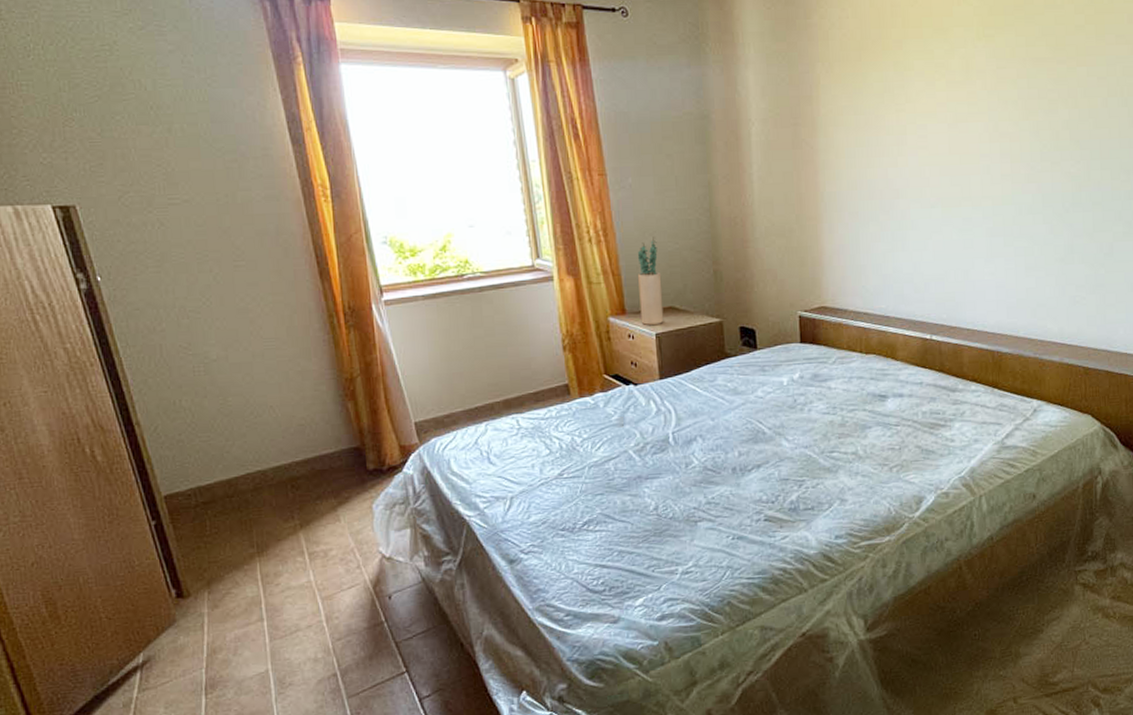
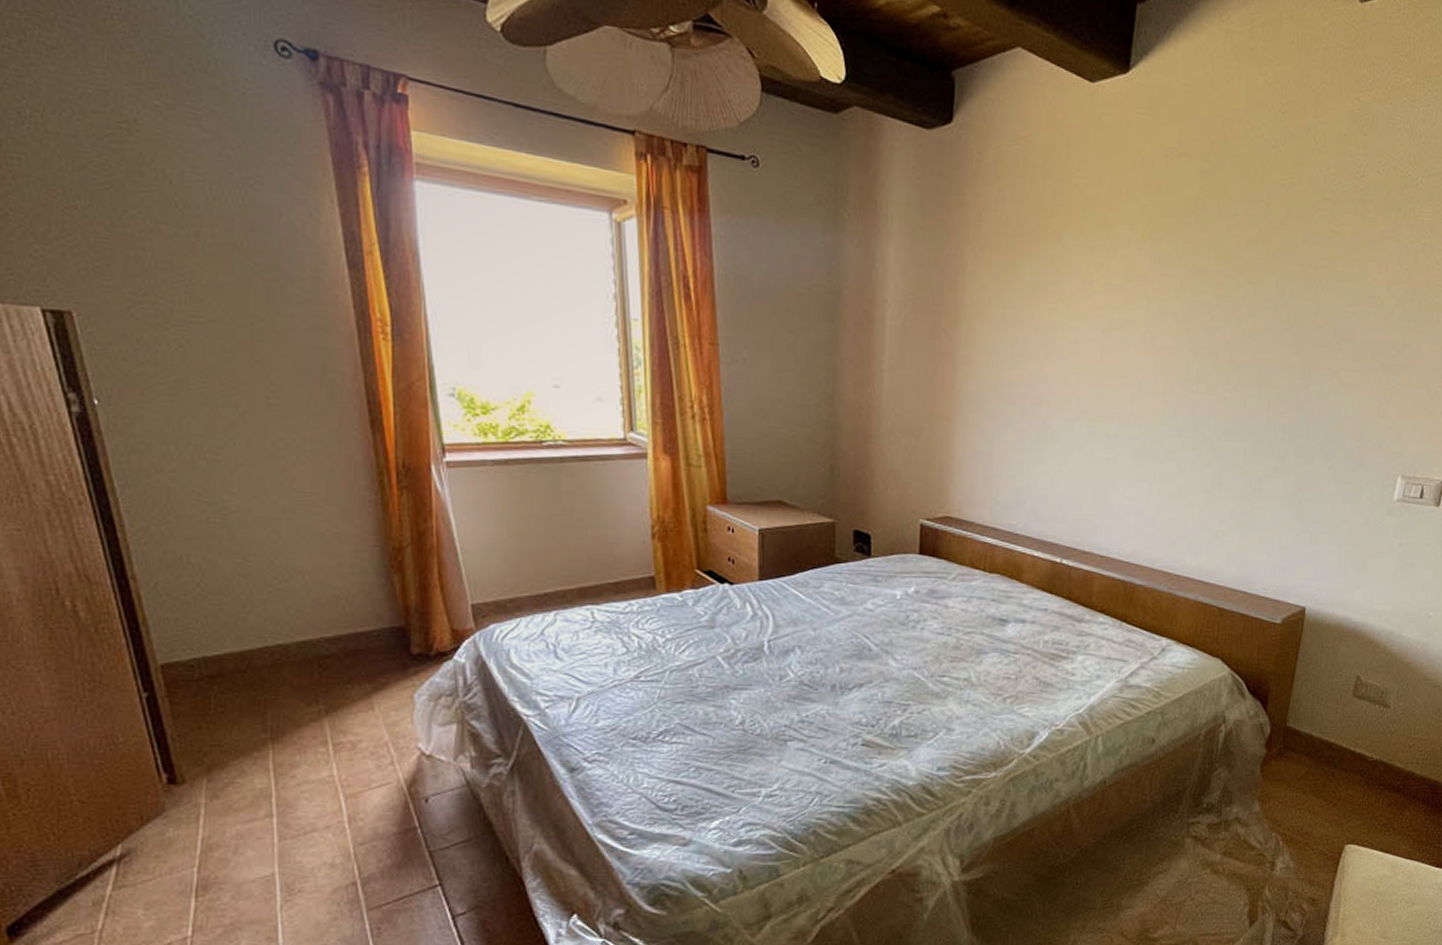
vase: present [637,236,664,326] -> none [743,420,771,520]

